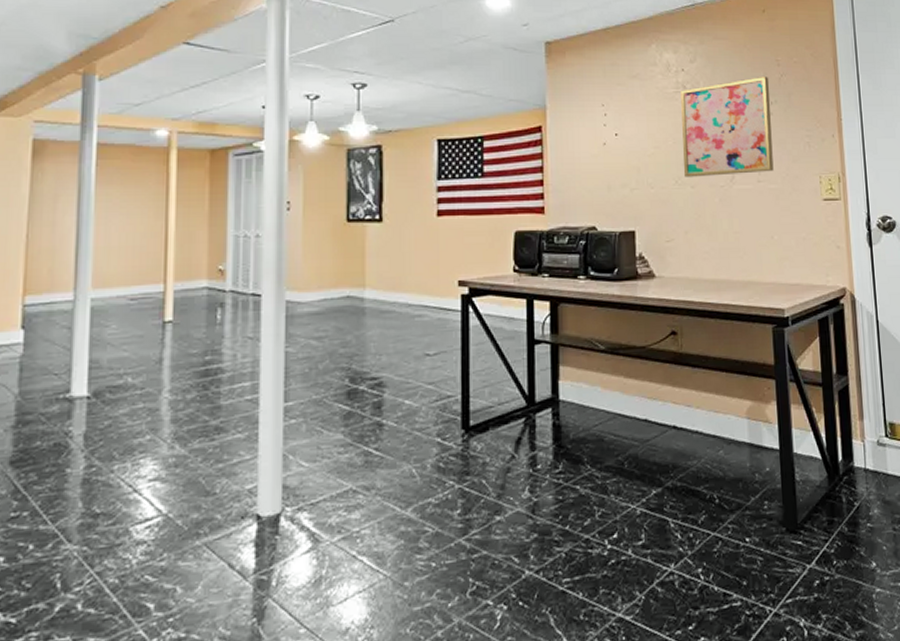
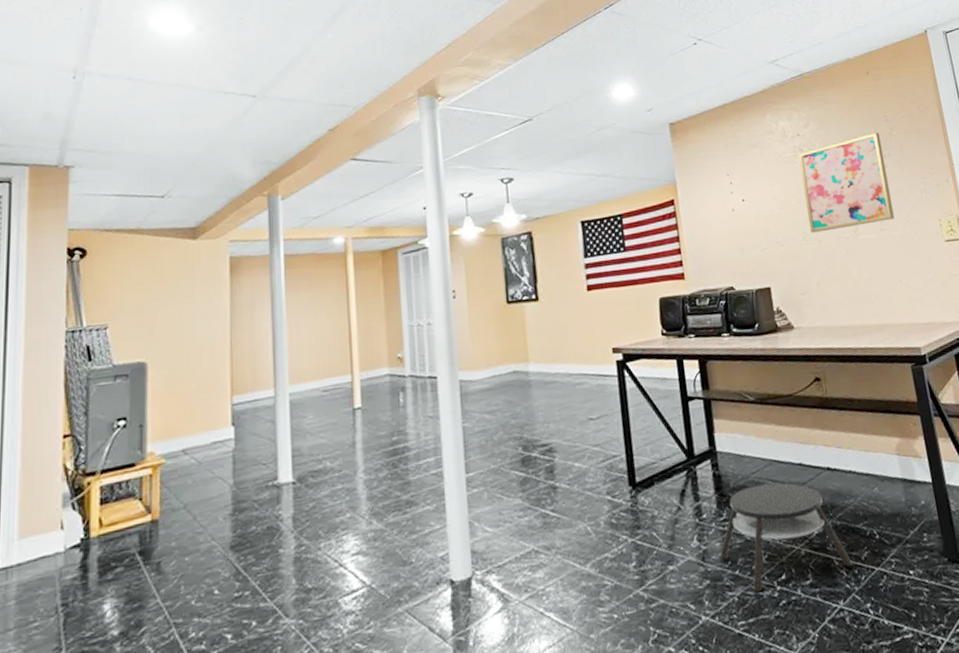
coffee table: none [550,437,689,550] -> present [719,482,854,593]

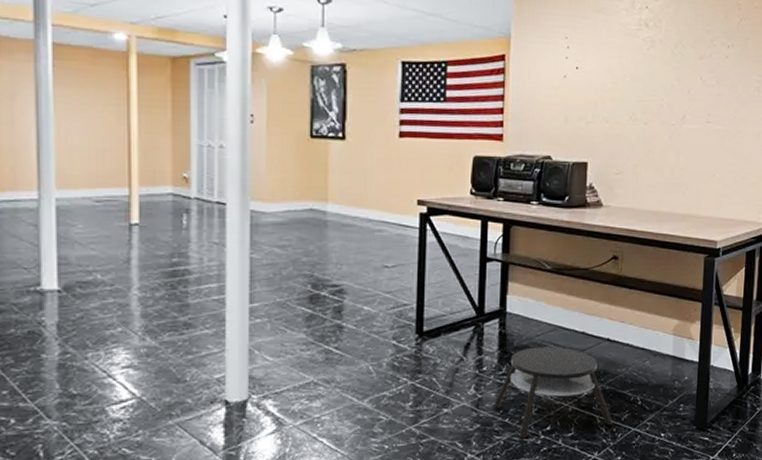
wall art: present [798,132,895,233] -> none [638,18,729,115]

